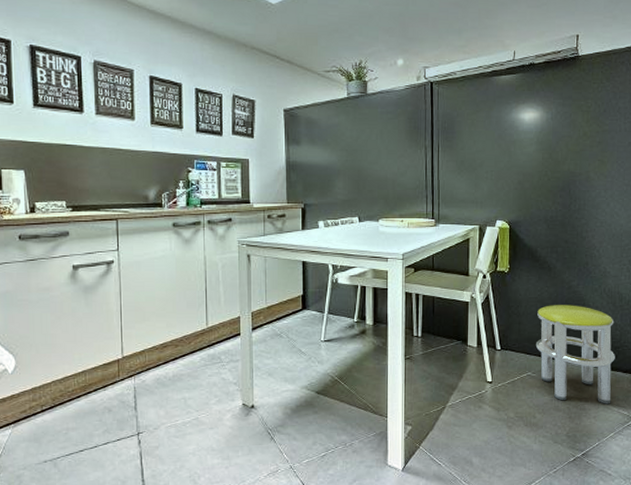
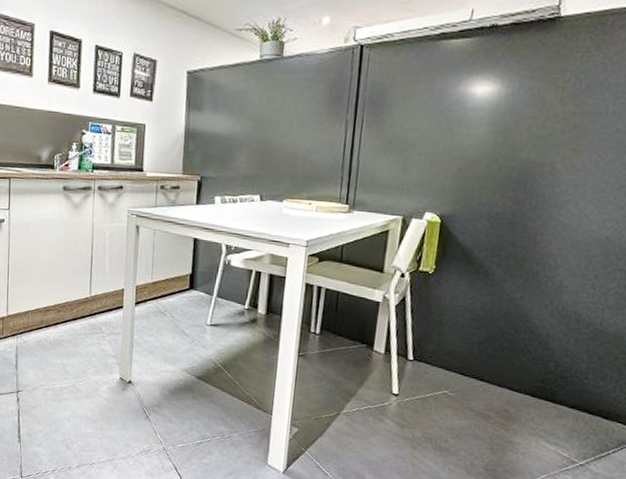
stool: present [535,305,615,404] -> none [457,317,566,441]

